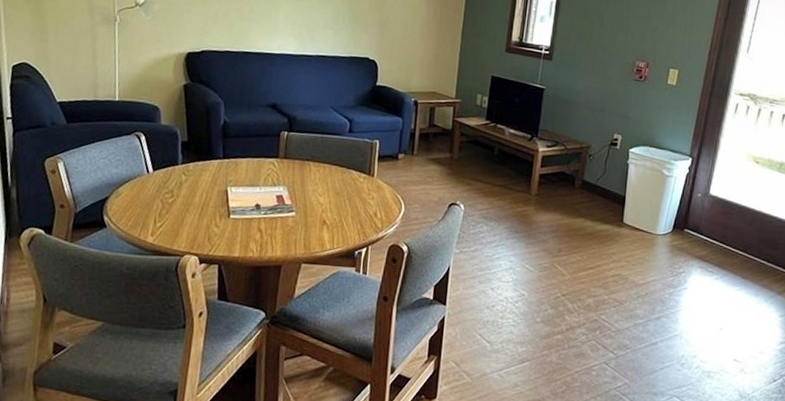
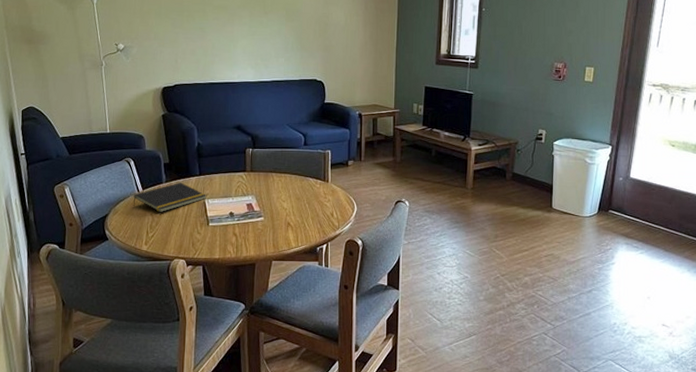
notepad: none [140,164,231,199] -> present [133,182,207,212]

